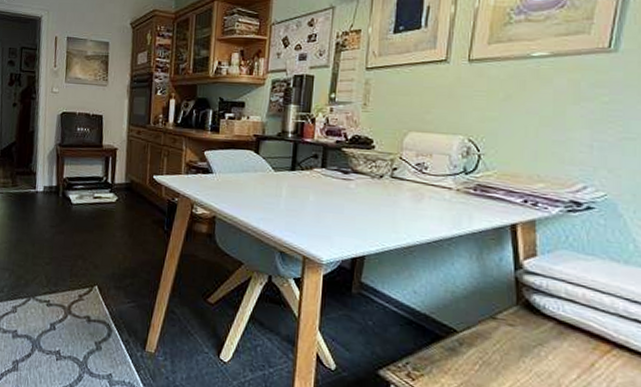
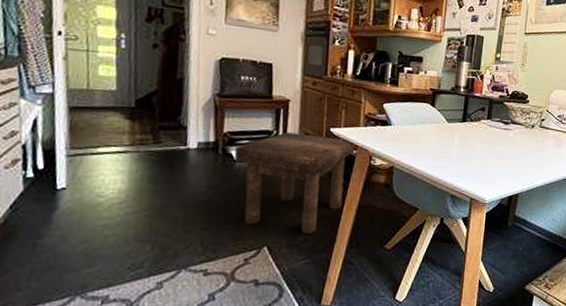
stool: none [71,179,176,278] -> present [234,132,354,234]

